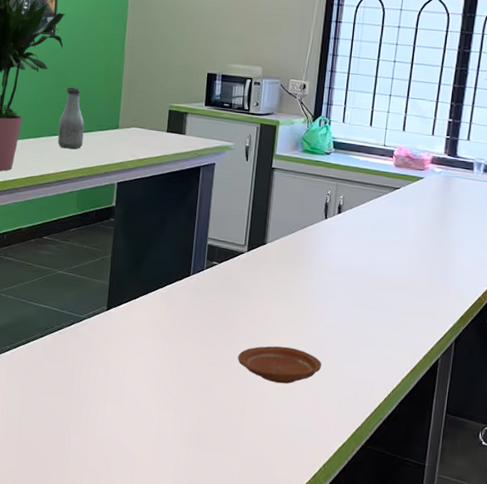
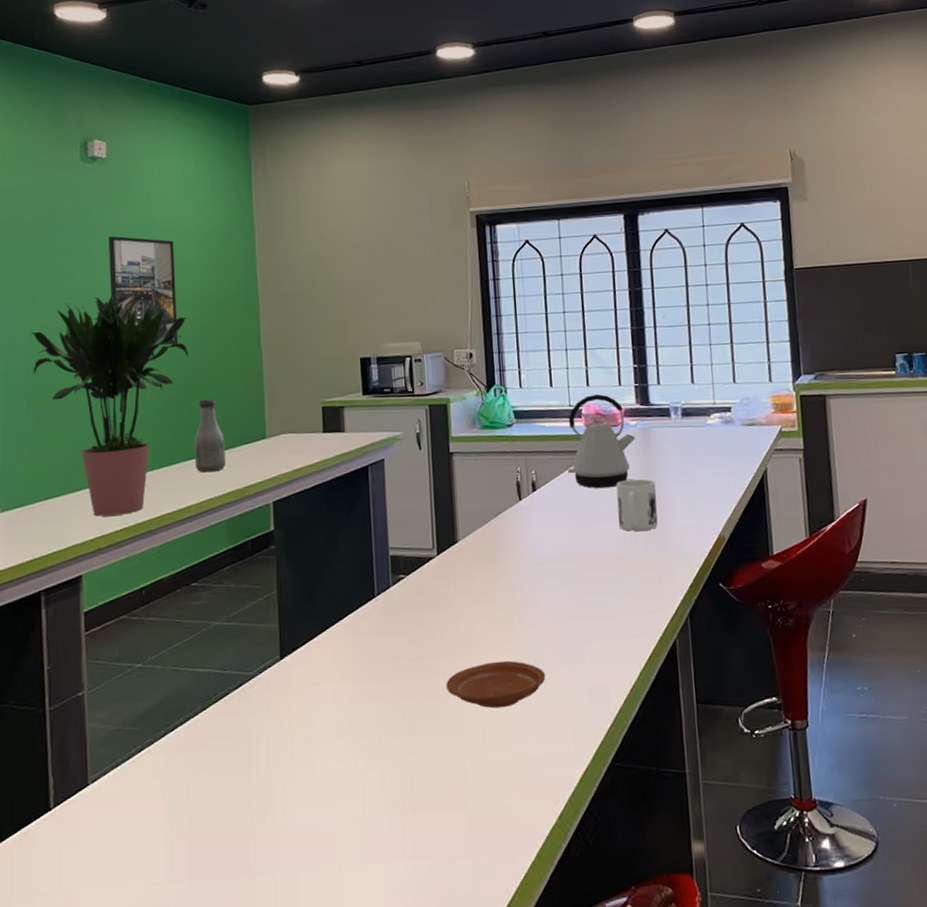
kettle: none [371,139,438,222] -> present [567,394,636,488]
mug: none [407,218,448,265] -> present [616,479,658,531]

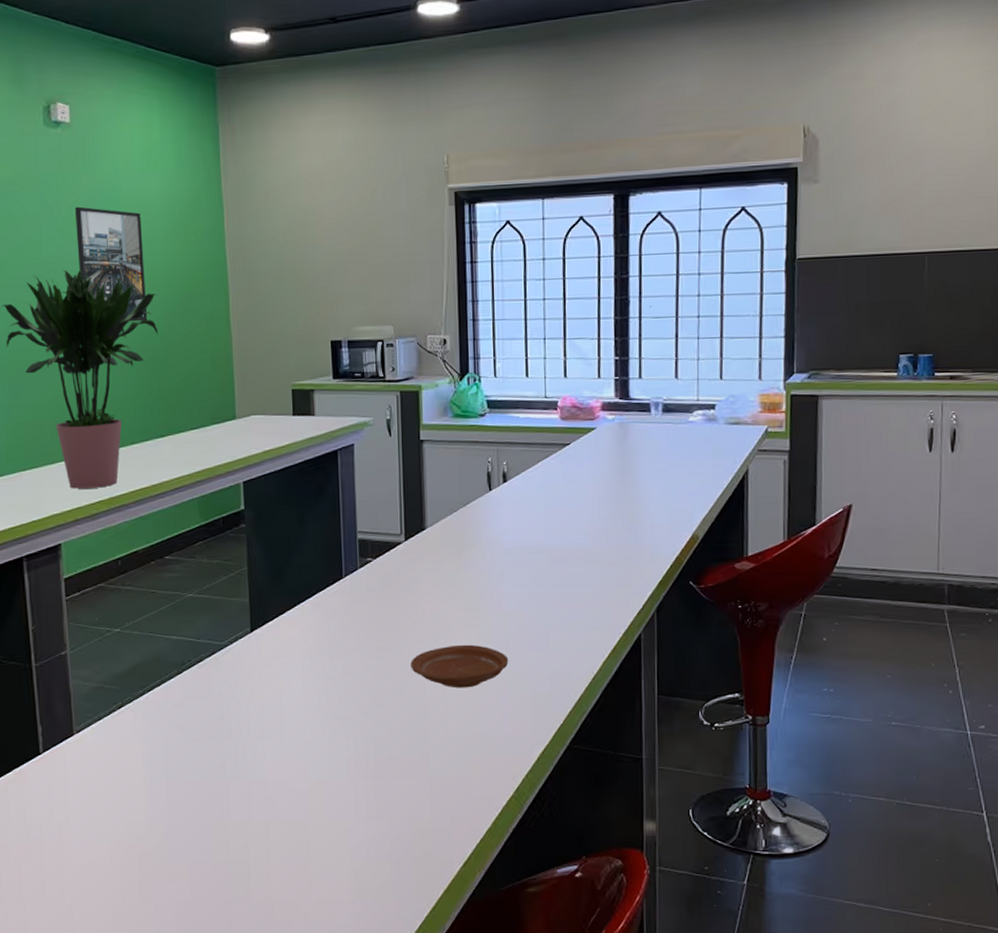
bottle: present [194,398,226,473] -> none [165,377,196,451]
kettle: present [567,394,636,488] -> none [540,386,613,482]
mug: present [616,479,658,531] -> none [589,474,631,526]

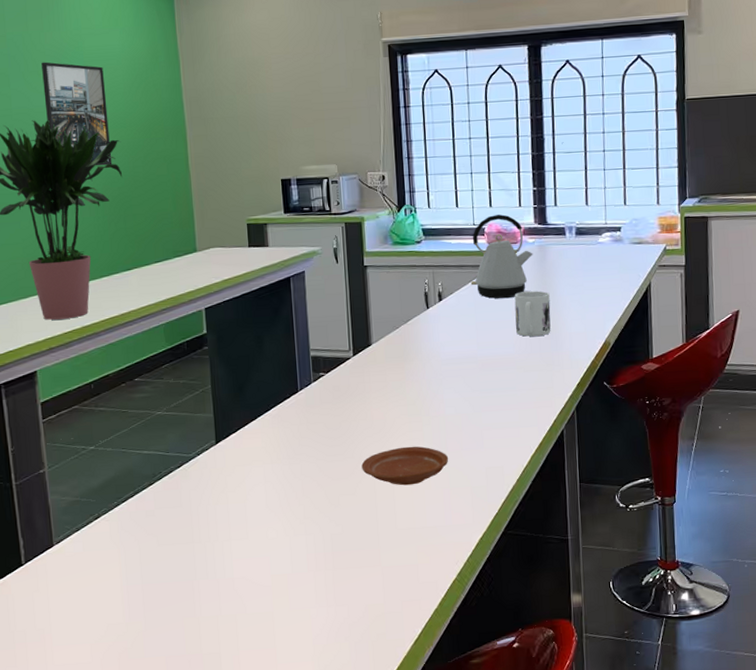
kettle: none [540,386,613,482] -> present [470,214,533,299]
mug: none [589,474,631,526] -> present [514,291,551,337]

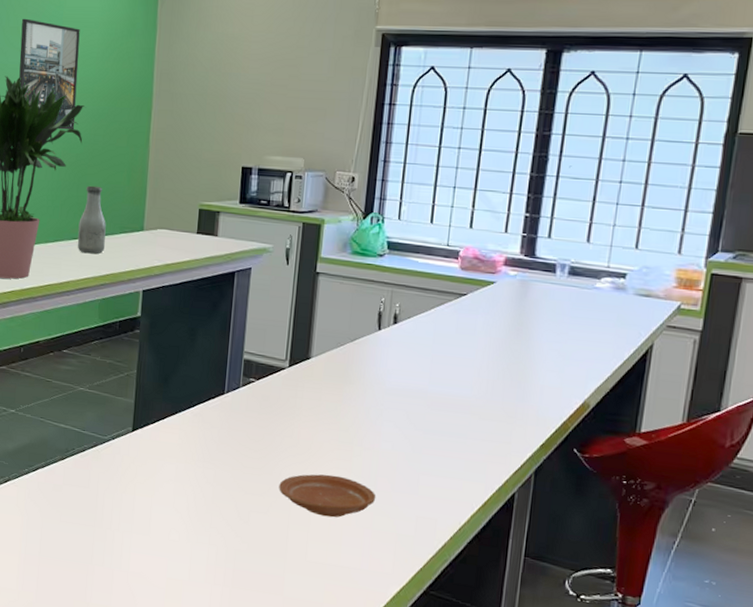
bottle: none [131,215,161,282] -> present [77,185,106,254]
kettle: present [470,214,533,299] -> none [433,238,513,334]
mug: present [514,291,551,337] -> none [476,329,525,383]

